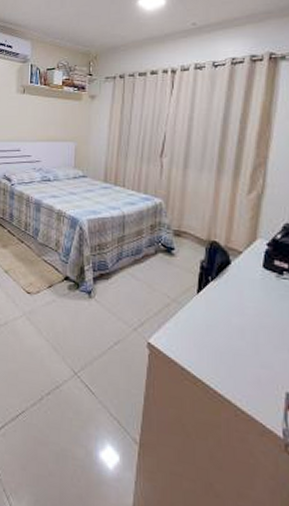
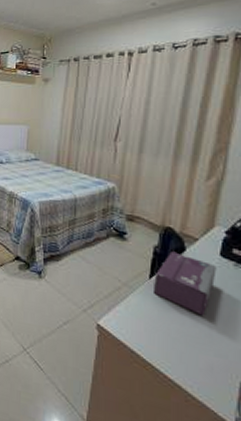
tissue box: none [200,265,260,329] -> present [152,251,217,317]

